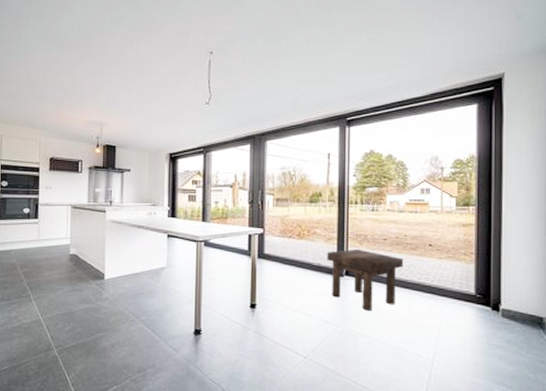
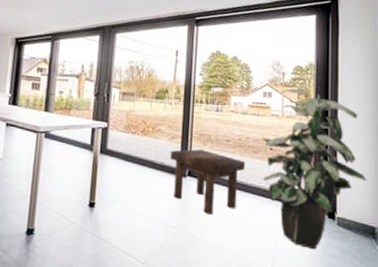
indoor plant: none [420,183,534,341] -> present [262,88,367,250]

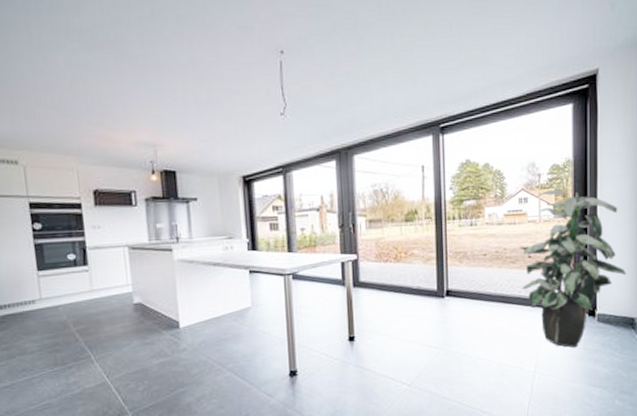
stool: present [171,148,246,215] -> none [426,267,504,330]

